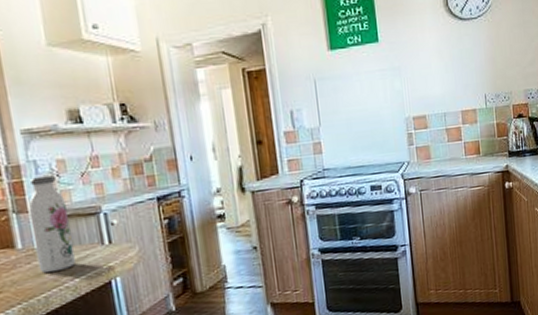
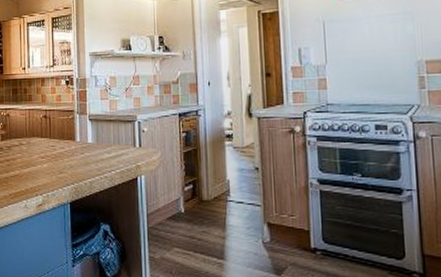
water bottle: present [27,175,76,273] -> none [87,88,115,164]

